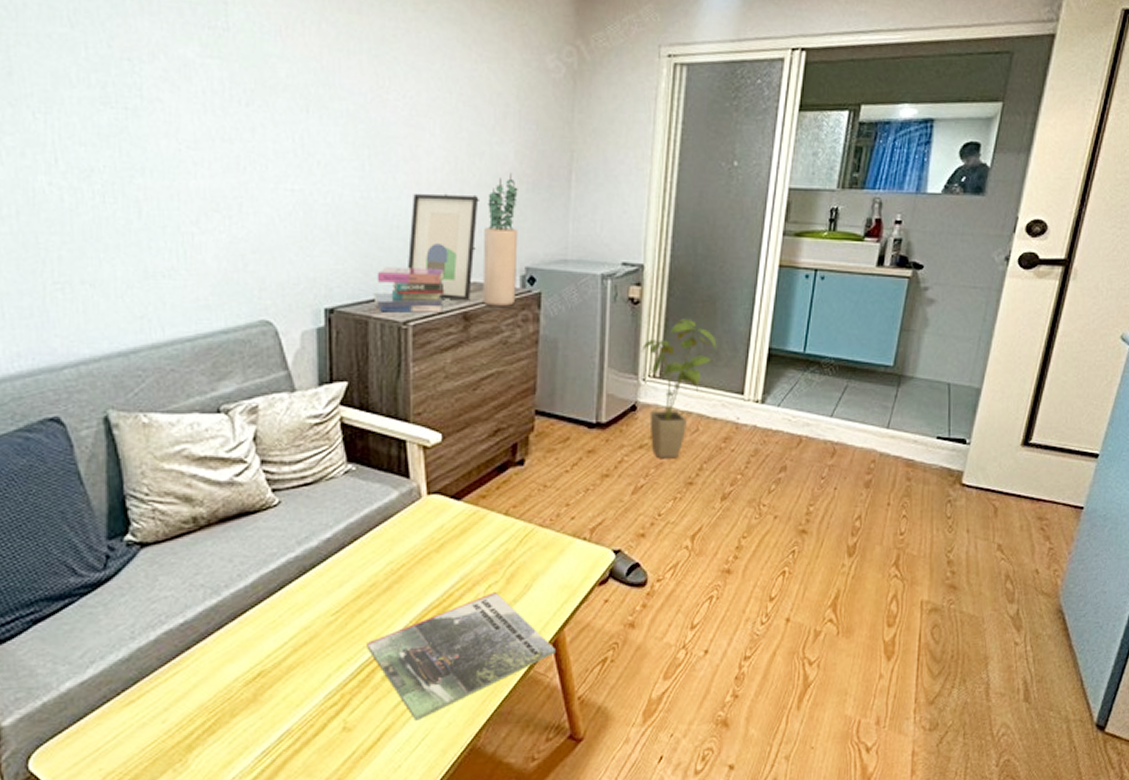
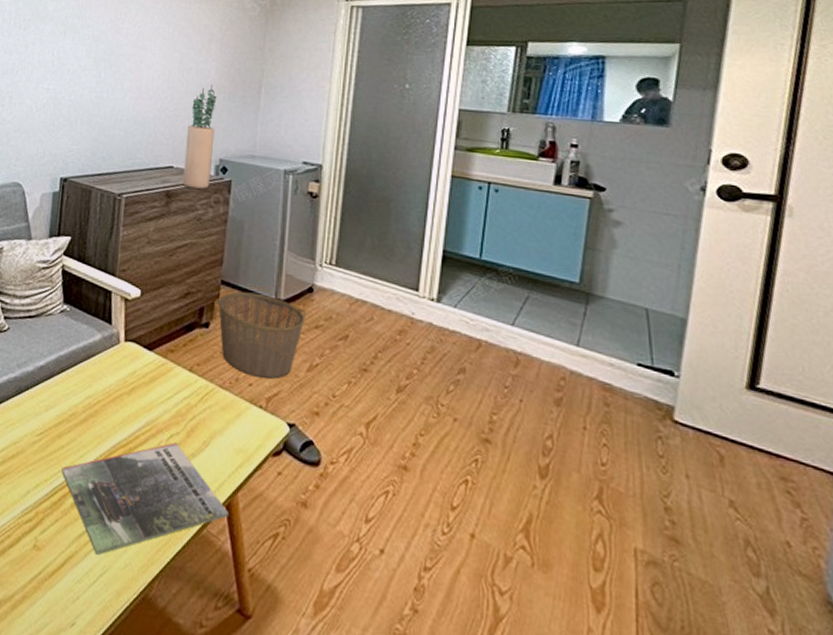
books: present [373,267,445,313] -> none [97,150,154,189]
picture frame: present [408,193,479,301] -> none [126,97,185,182]
basket: none [532,419,629,509] -> present [217,291,306,379]
house plant: present [641,318,717,459] -> none [318,214,391,344]

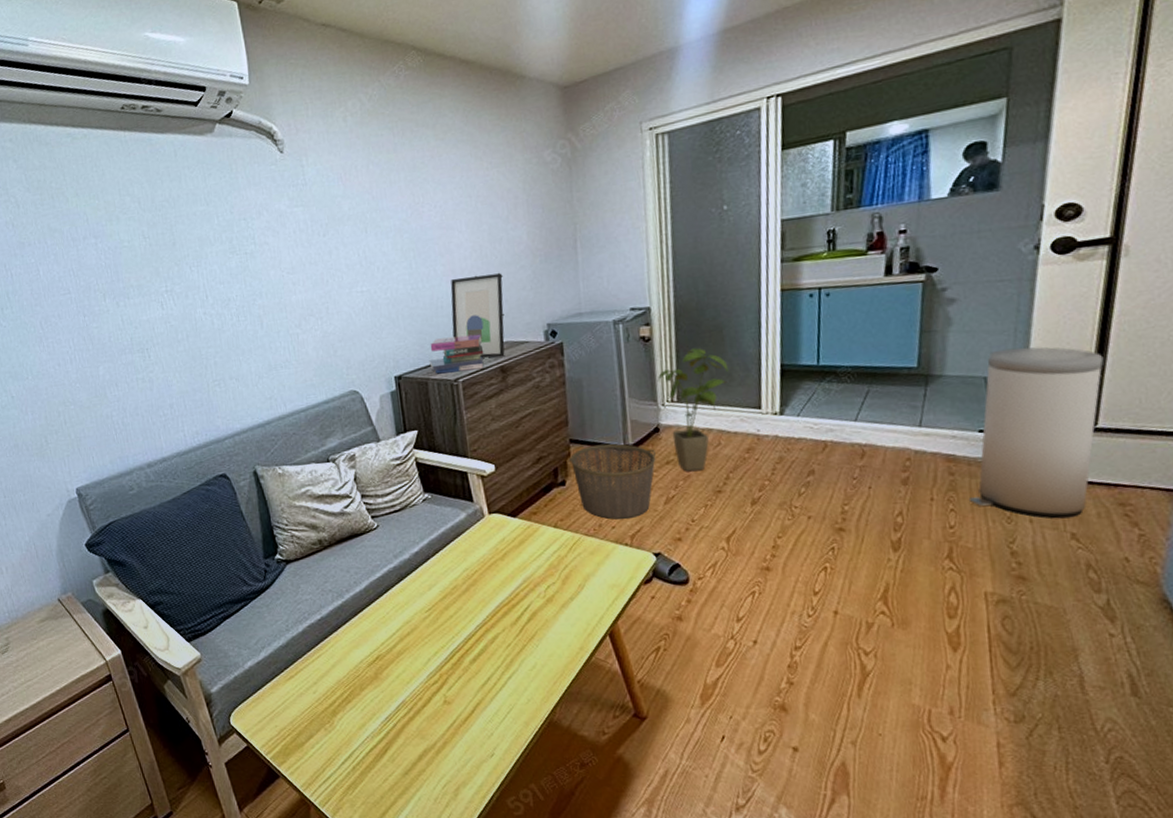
magazine: present [61,443,229,555] -> none [455,592,612,697]
books: none [97,150,154,189] -> present [429,334,484,374]
picture frame: none [126,97,185,182] -> present [451,272,505,358]
vase: present [182,84,217,190] -> none [509,250,543,359]
house plant: none [318,214,391,344] -> present [657,348,729,472]
pedal bin: none [622,283,769,482] -> present [968,347,1106,519]

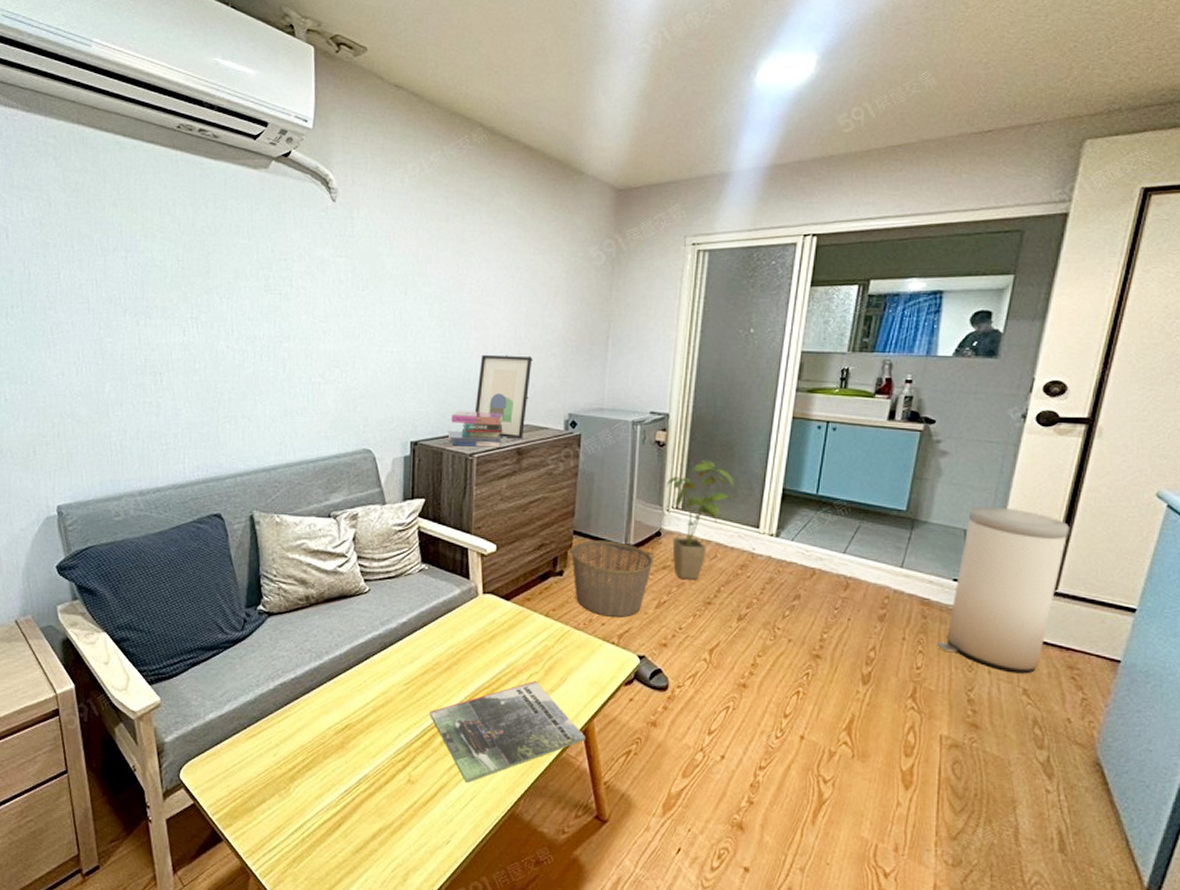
magazine: none [455,592,612,697] -> present [429,681,585,783]

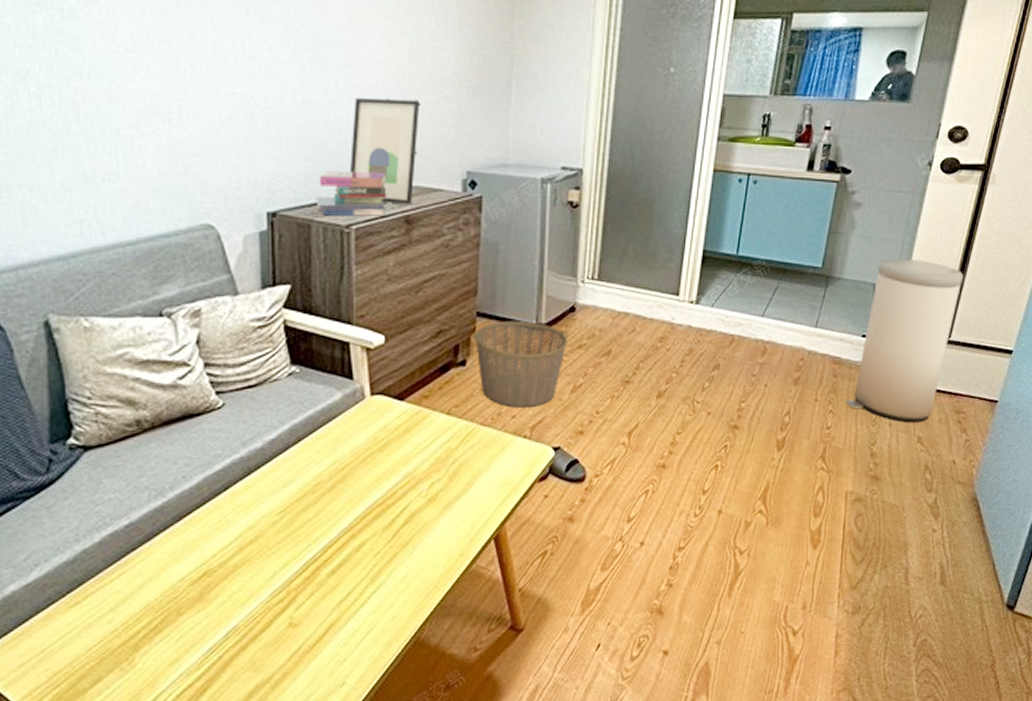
magazine: present [429,681,585,783] -> none [312,490,497,615]
house plant: present [665,460,734,580] -> none [580,221,653,359]

